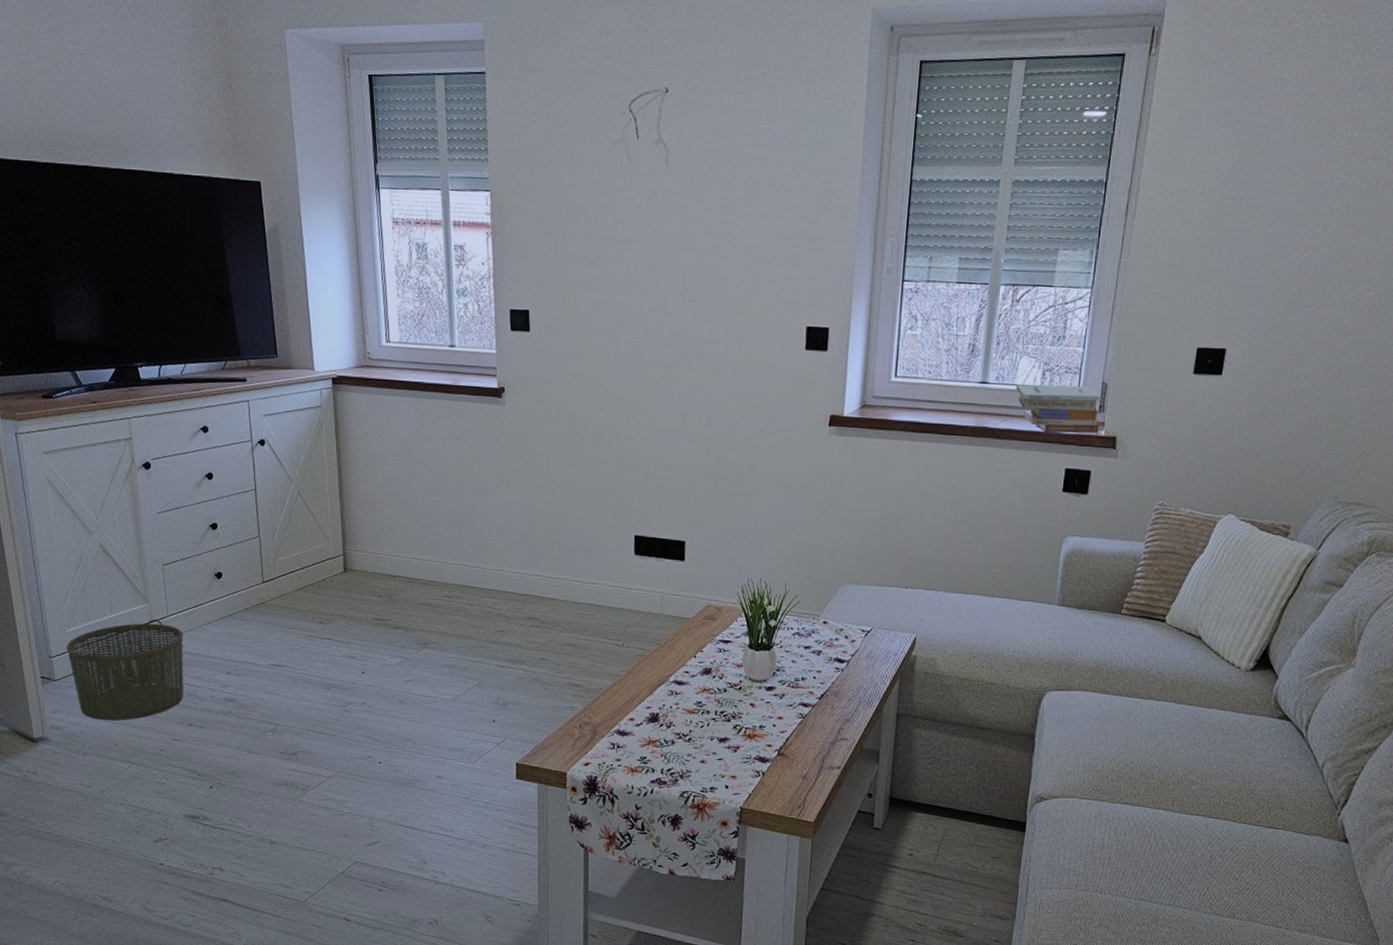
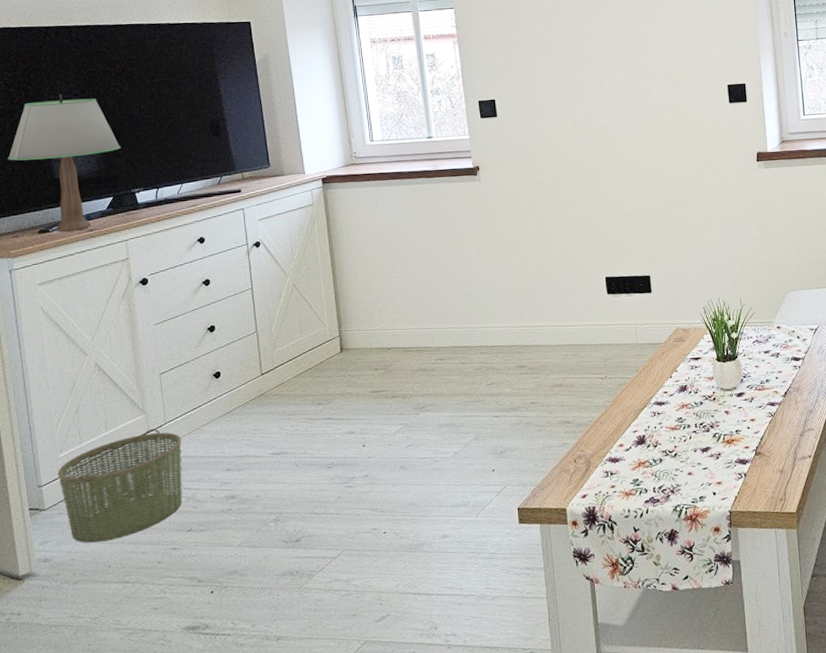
table lamp: none [10,243,123,401] -> present [8,93,121,232]

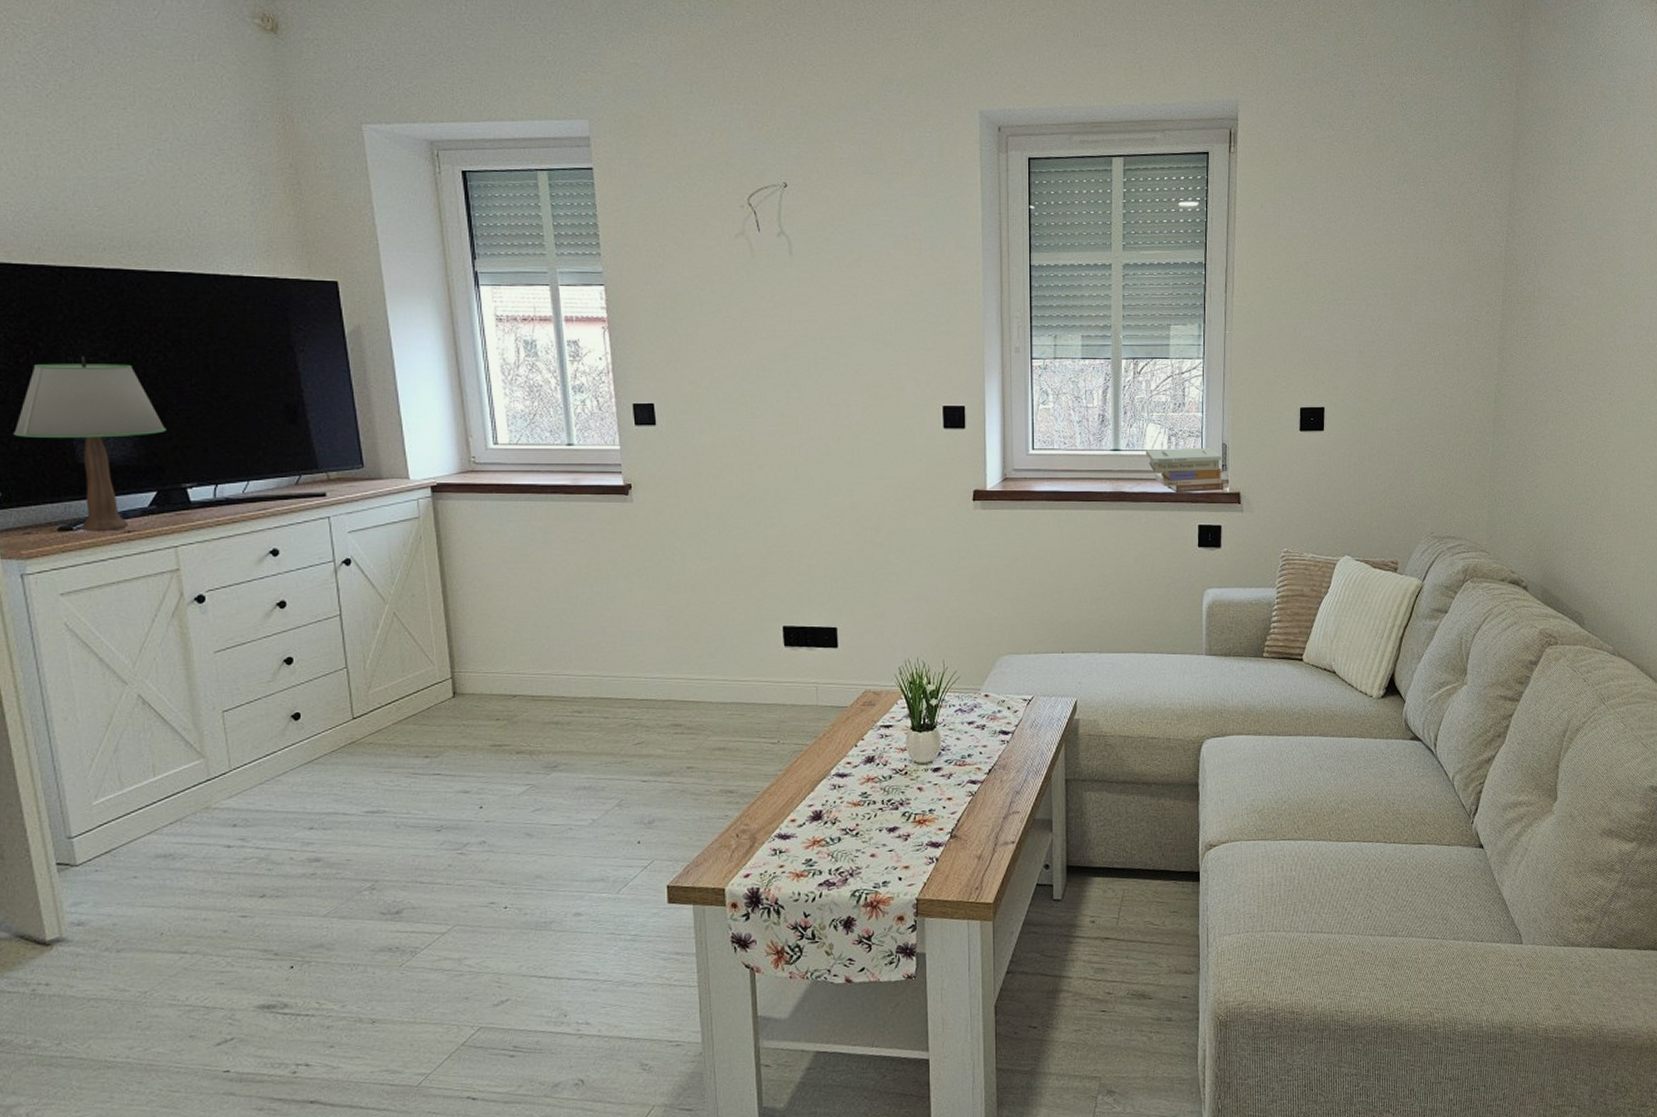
basket: present [57,428,183,543] -> none [92,775,254,906]

